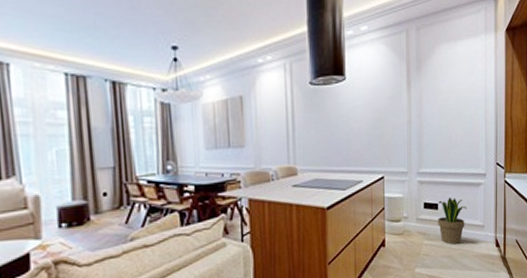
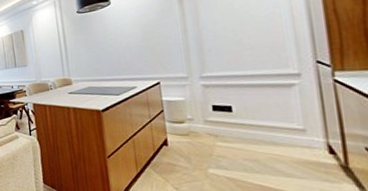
potted plant: present [438,197,467,245] -> none [231,99,276,148]

